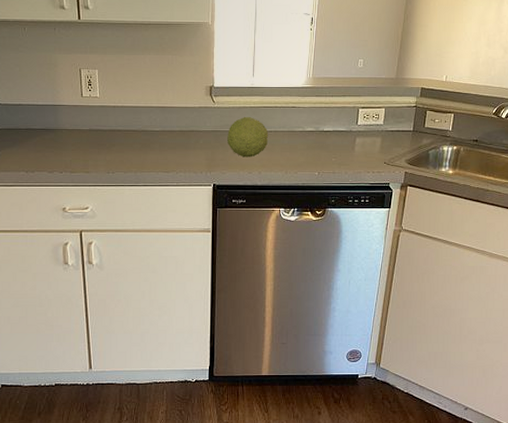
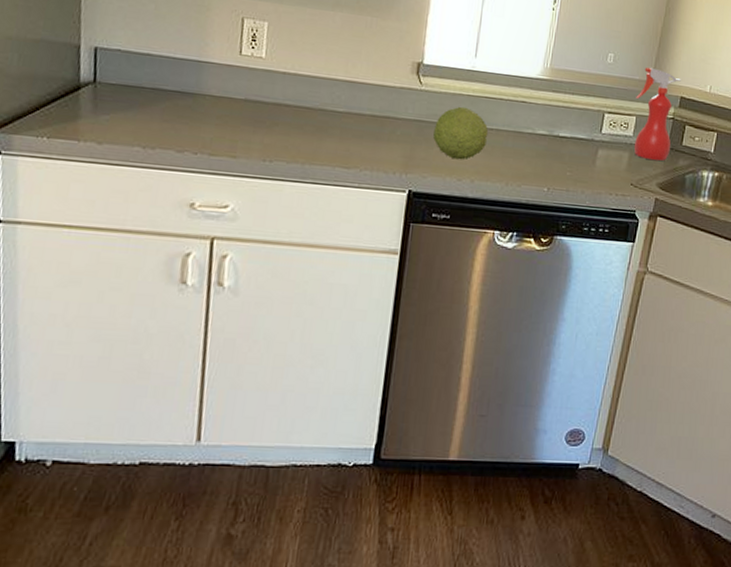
spray bottle: none [384,66,421,141] -> present [634,67,681,161]

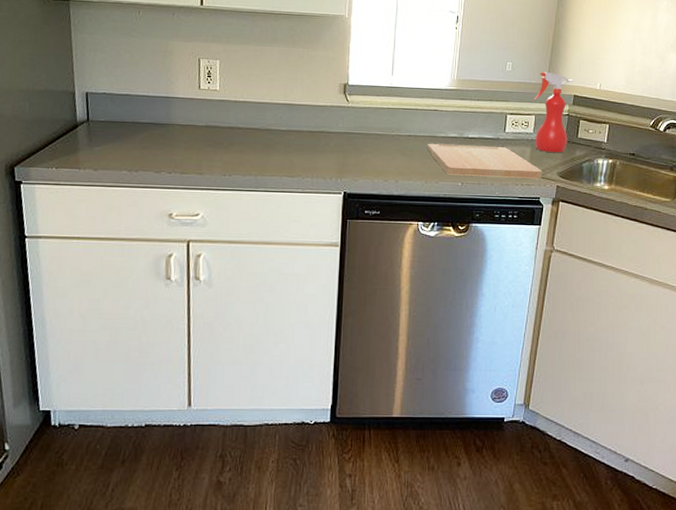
fruit: present [433,106,489,160] -> none [361,118,408,164]
cutting board: none [510,139,640,189] -> present [427,143,542,179]

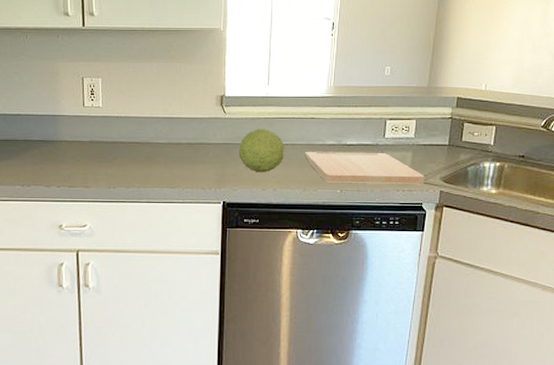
fruit: none [361,118,408,164] -> present [239,128,285,173]
spray bottle: present [534,71,573,152] -> none [414,74,456,157]

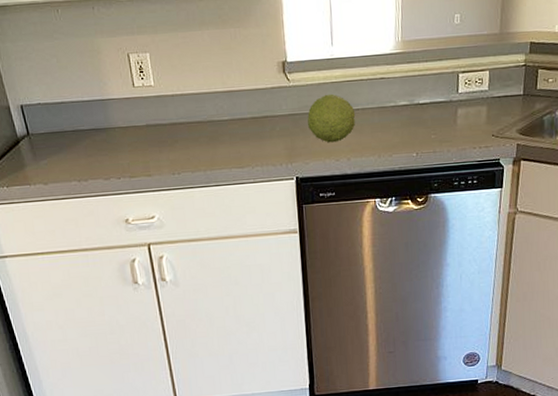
cutting board: present [304,151,425,184] -> none [376,109,501,146]

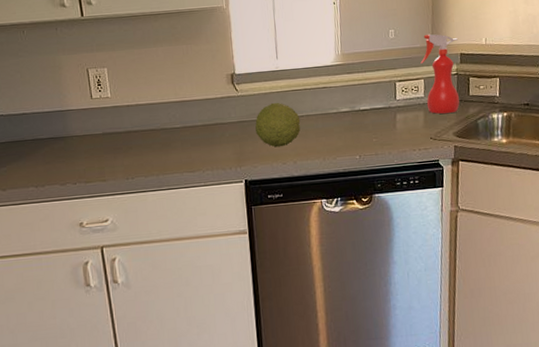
spray bottle: none [486,19,529,109] -> present [420,33,460,114]

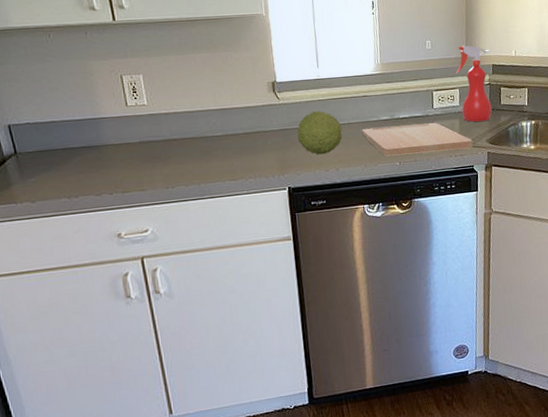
cutting board: none [320,114,439,150] -> present [361,122,473,156]

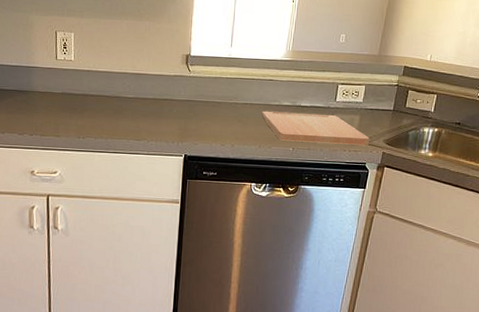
fruit: present [297,110,342,155] -> none [201,87,244,129]
spray bottle: present [455,45,492,122] -> none [364,43,404,121]

